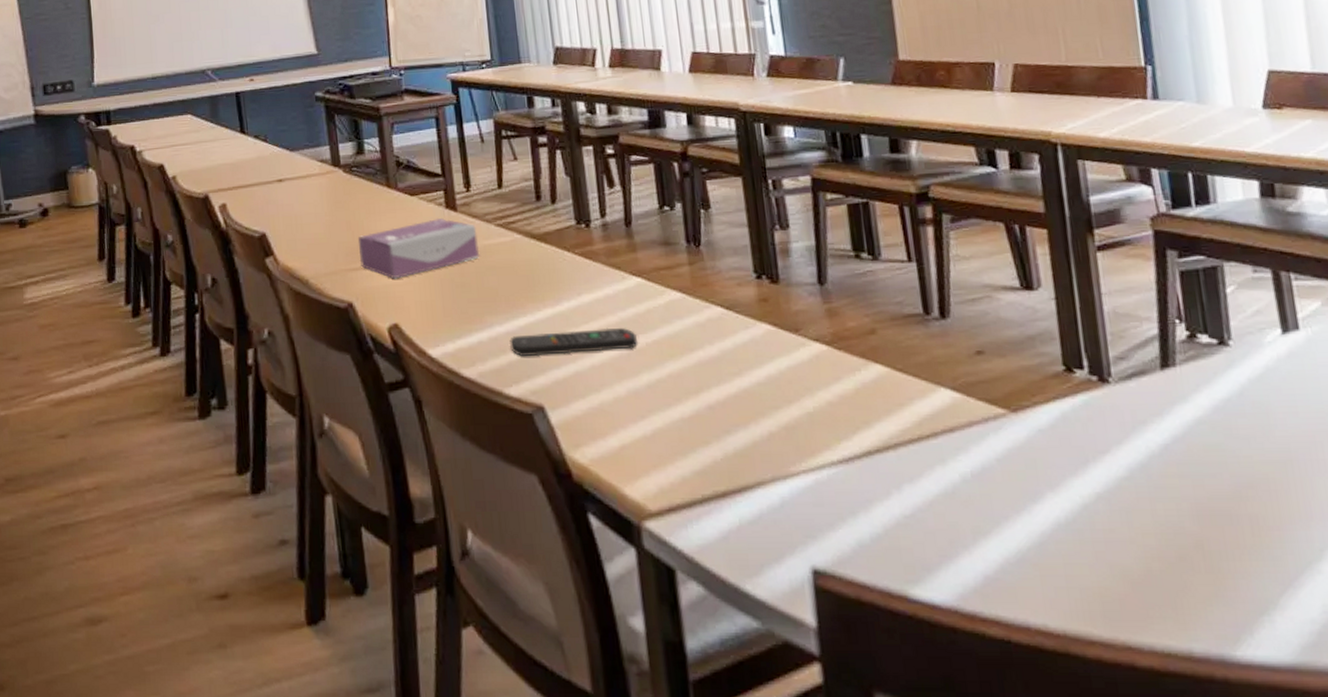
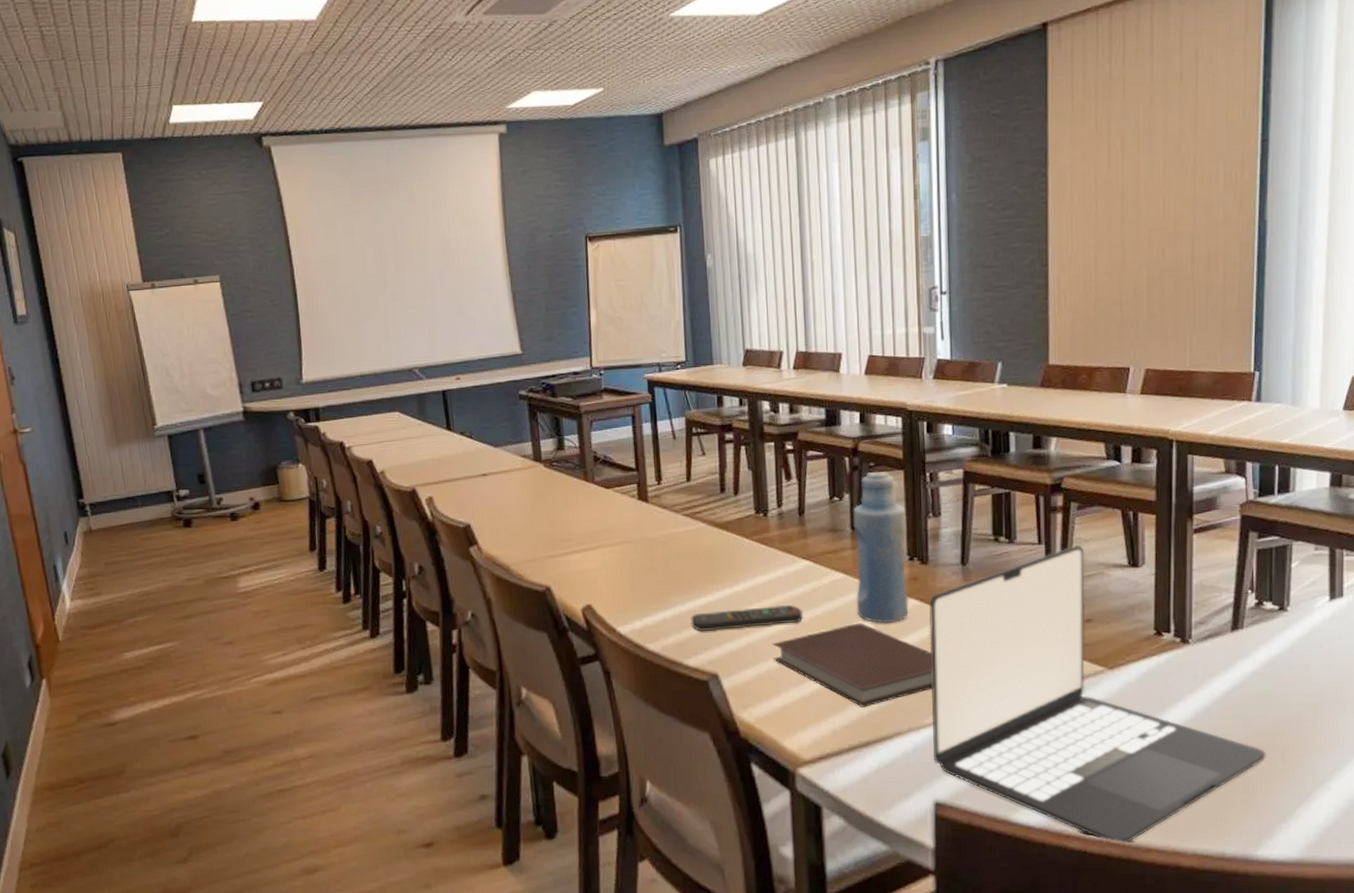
tissue box: present [357,217,480,279] -> none [556,508,668,565]
notebook: none [604,350,798,450] -> present [772,623,933,707]
bottle: none [687,177,762,351] -> present [853,471,909,623]
laptop: none [784,263,1230,634] -> present [929,545,1266,844]

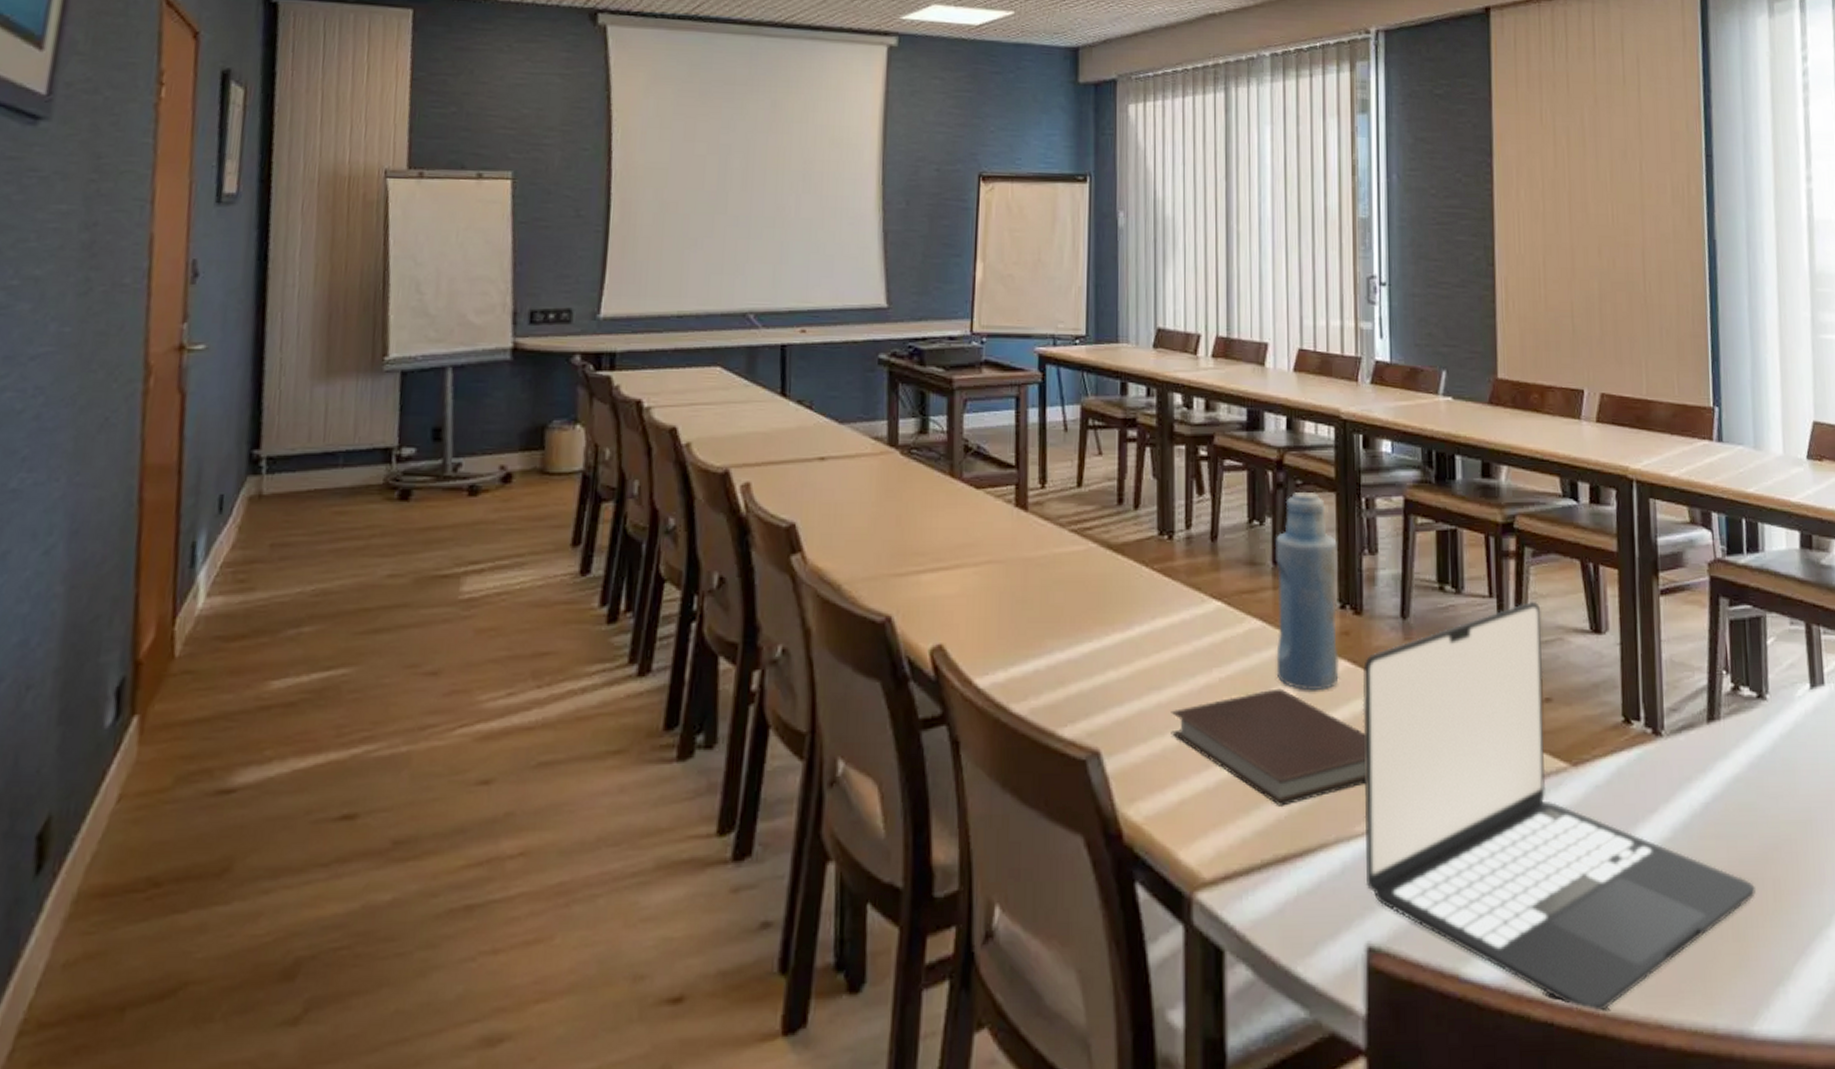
remote control: present [691,604,803,632] -> none [1070,658,1211,691]

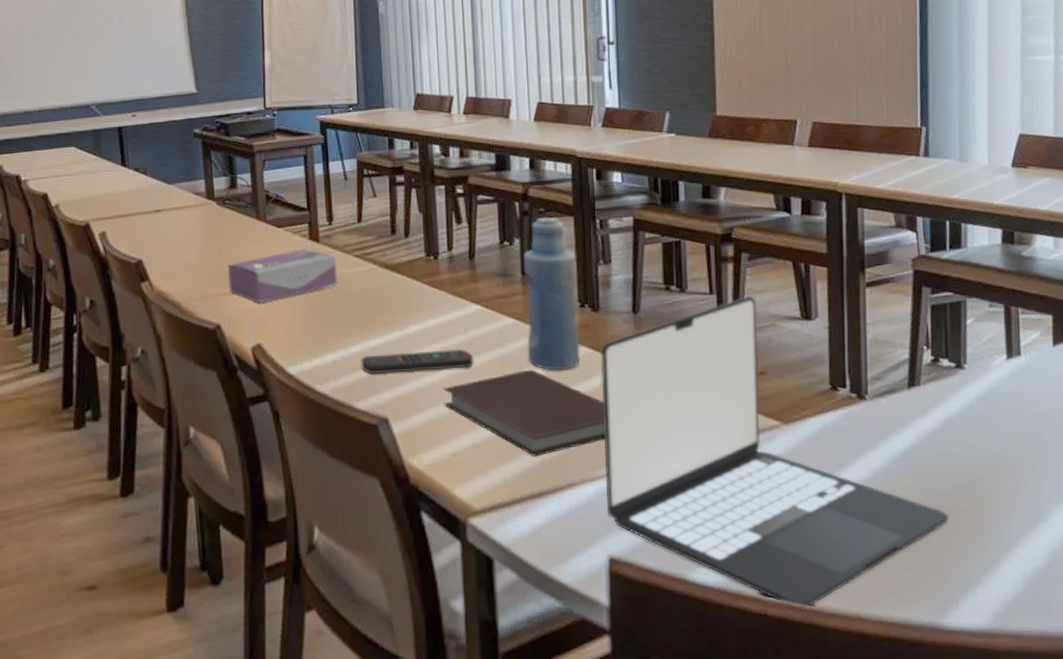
tissue box: none [906,517,1048,590] -> present [227,248,338,304]
remote control: none [1070,658,1211,691] -> present [361,349,474,375]

